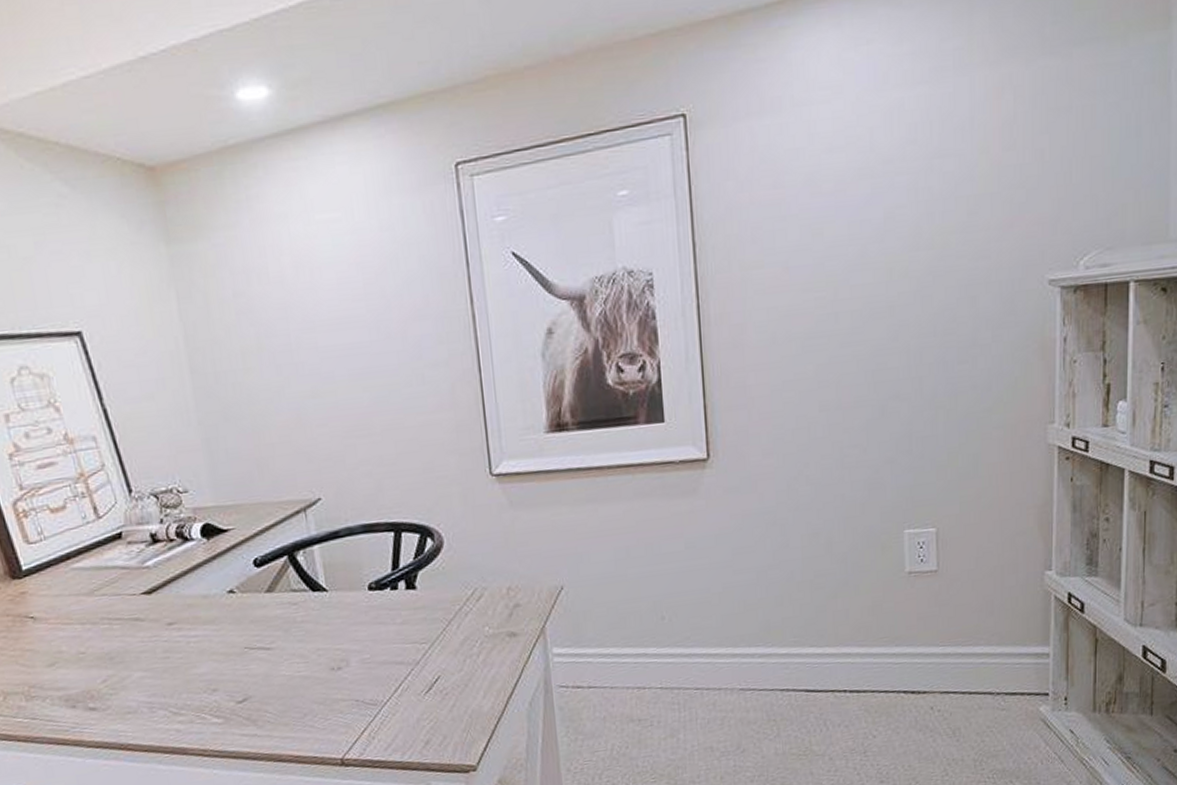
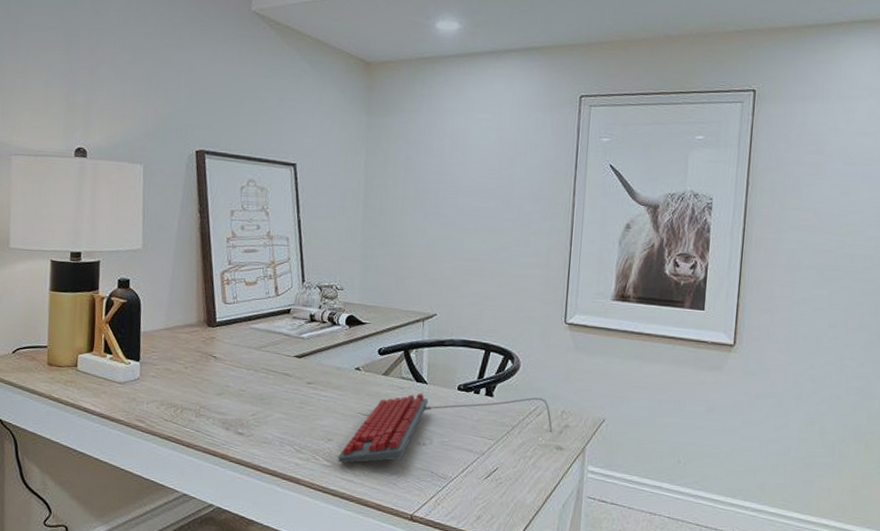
computer keyboard: none [230,577,500,716] -> present [338,393,552,463]

